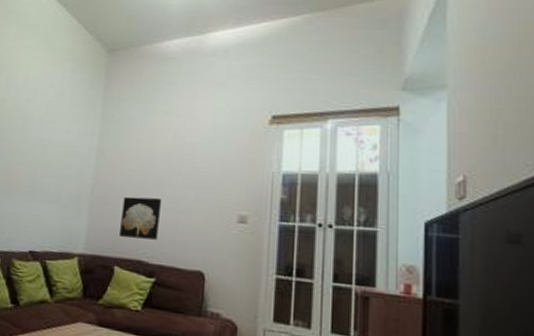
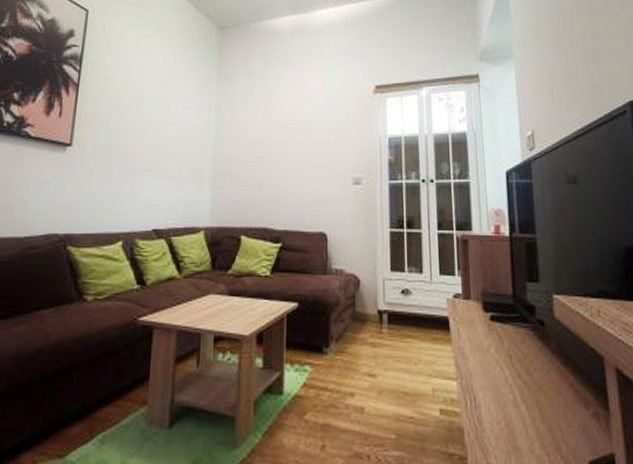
wall art: present [120,196,162,240] -> none [244,166,283,207]

